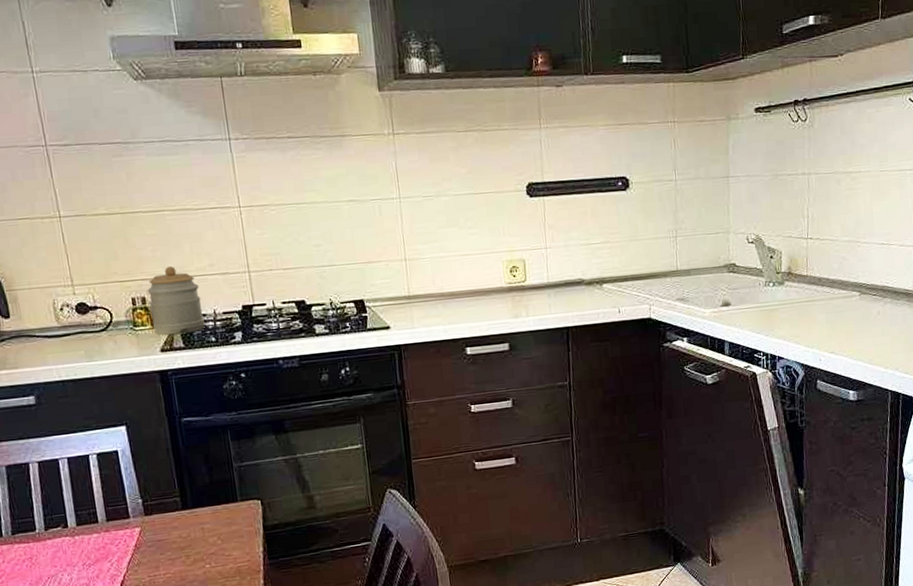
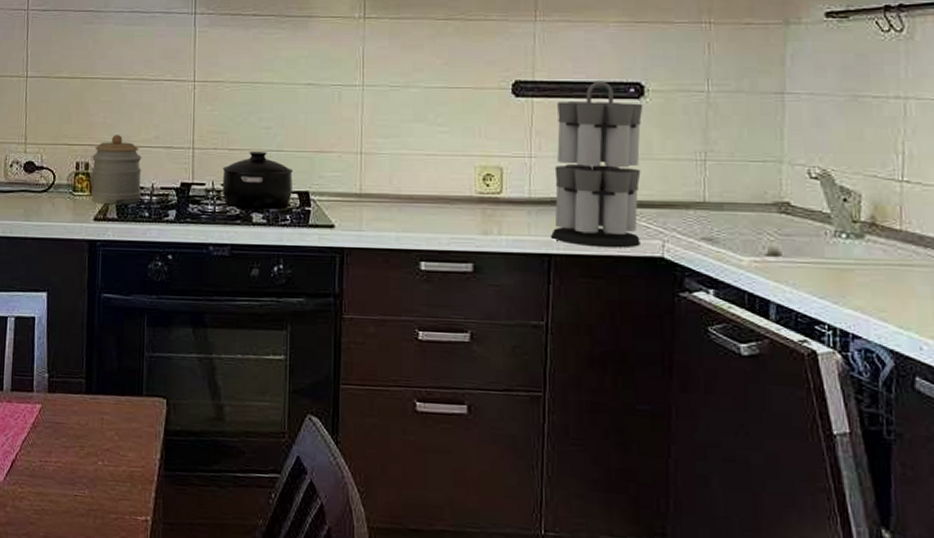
saucepan: none [280,268,349,324] -> present [222,152,293,210]
spice rack: none [563,177,634,318] -> present [551,81,643,249]

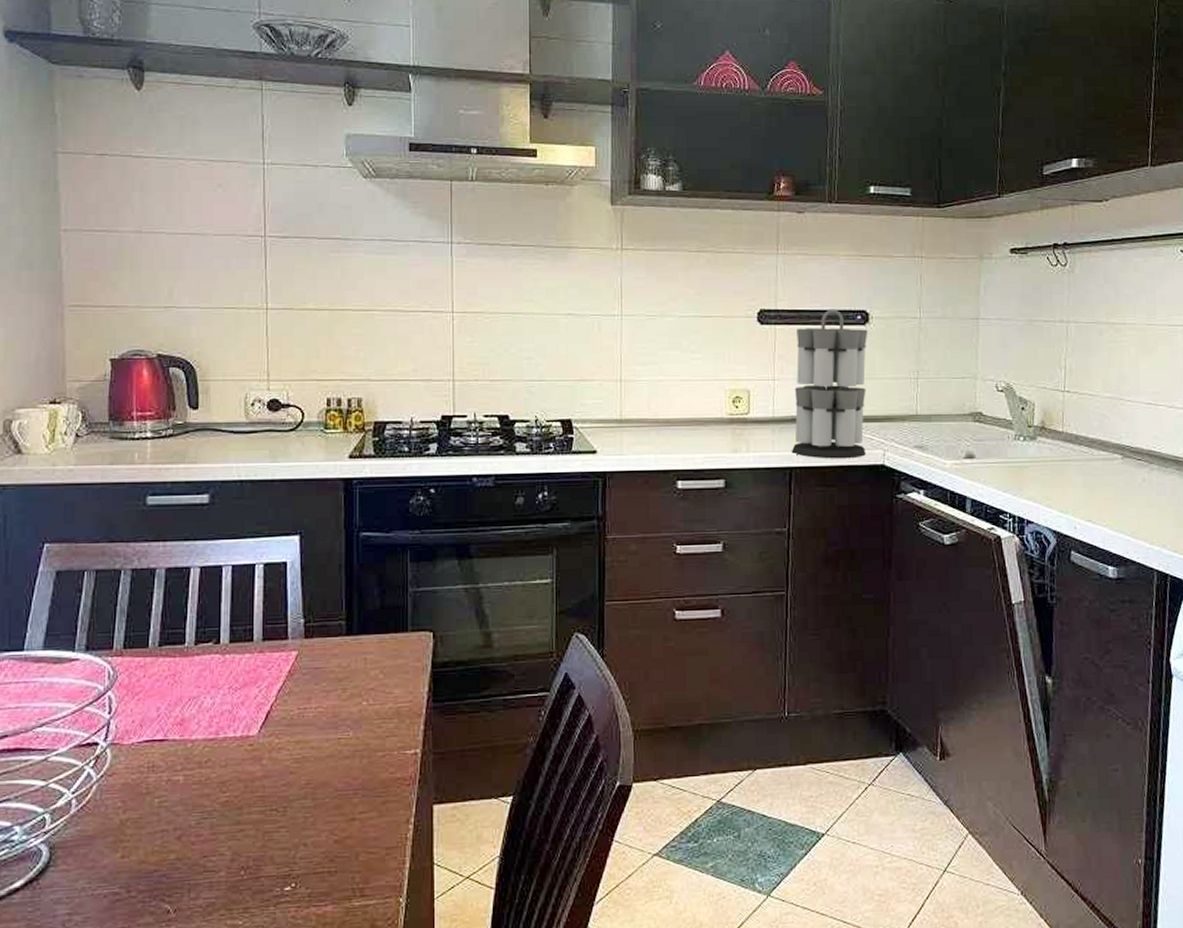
jar: present [90,134,142,205] -> none [344,367,399,441]
saucepan: present [222,152,293,210] -> none [484,382,555,440]

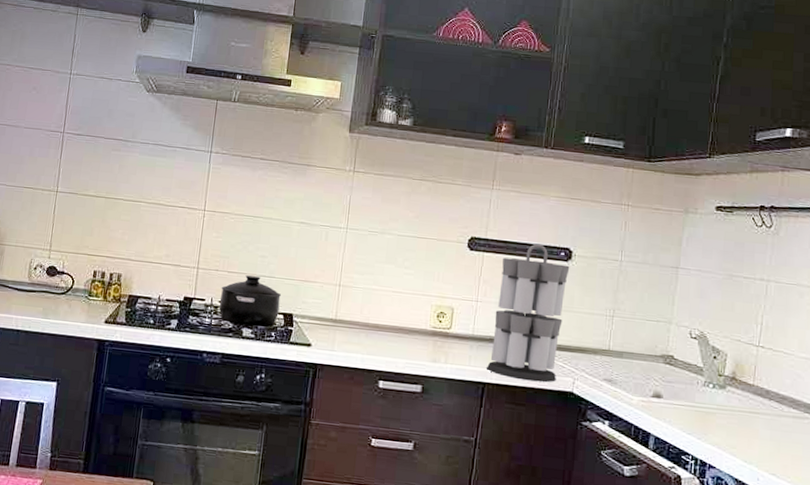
saucepan: none [484,382,555,440] -> present [219,275,281,328]

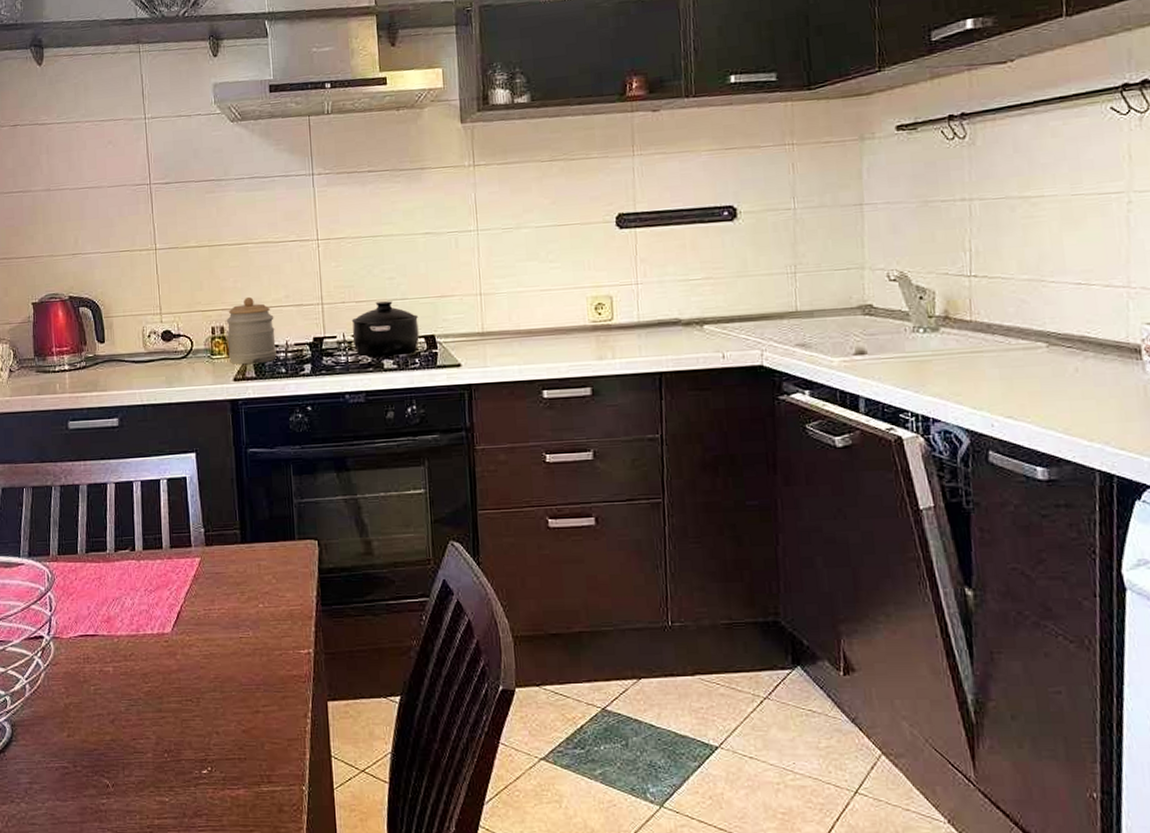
jar: none [104,249,153,312] -> present [226,296,277,365]
spice rack: present [487,243,570,383] -> none [658,207,741,363]

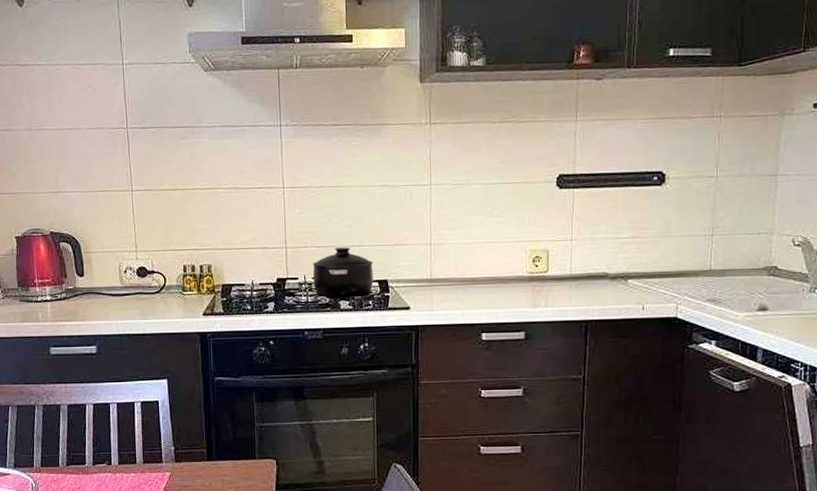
jar: present [226,296,277,365] -> none [197,238,243,301]

